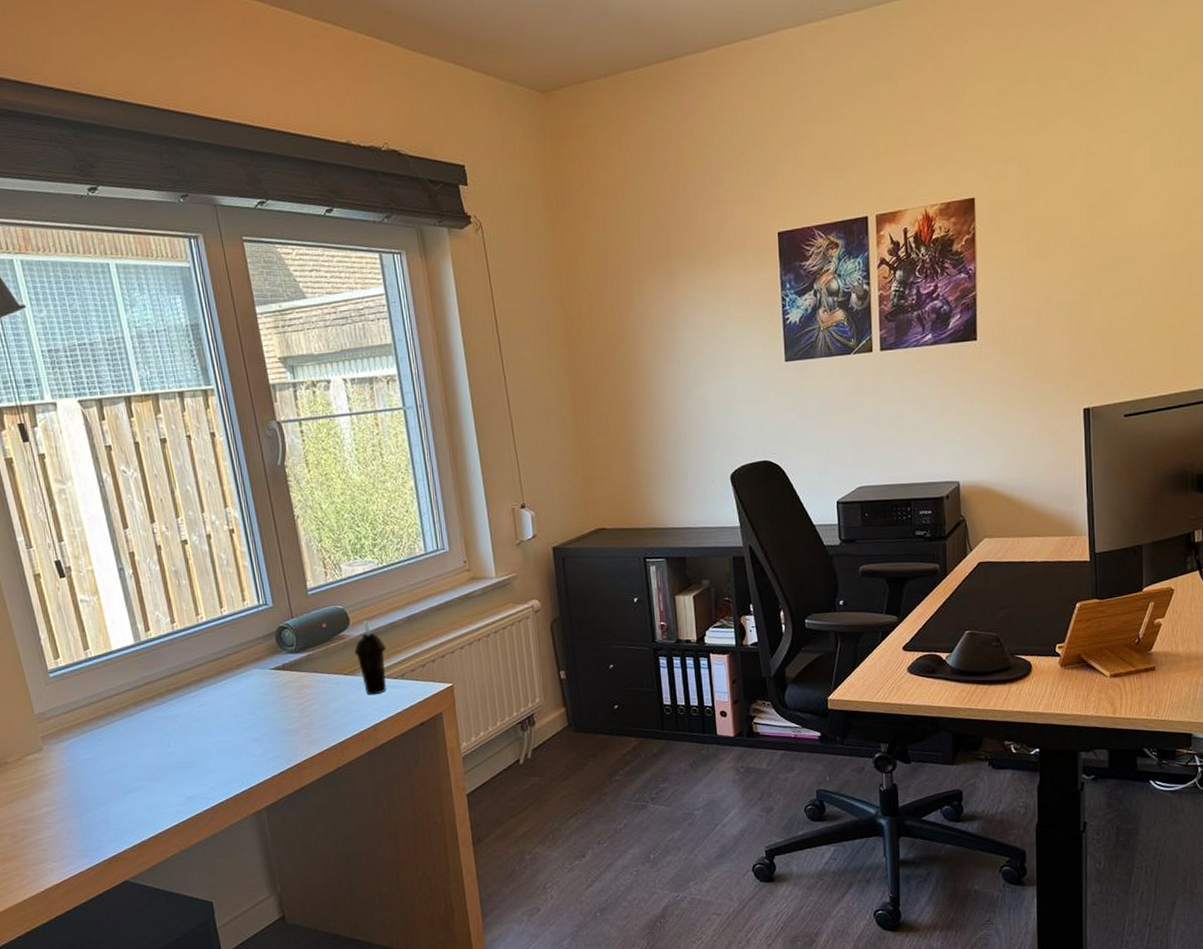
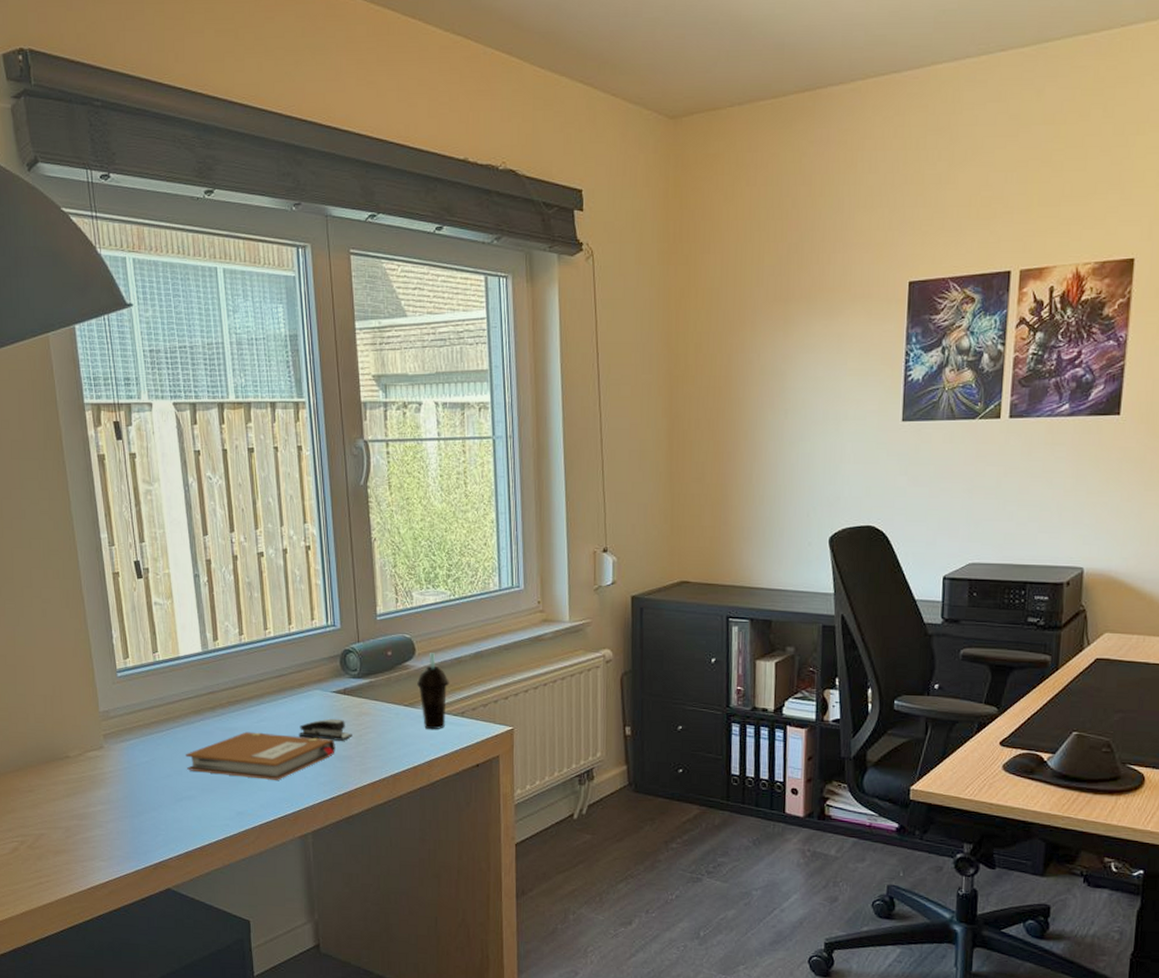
notebook: none [129,715,281,763] -> present [186,731,335,780]
stapler: none [242,694,297,717] -> present [298,718,354,741]

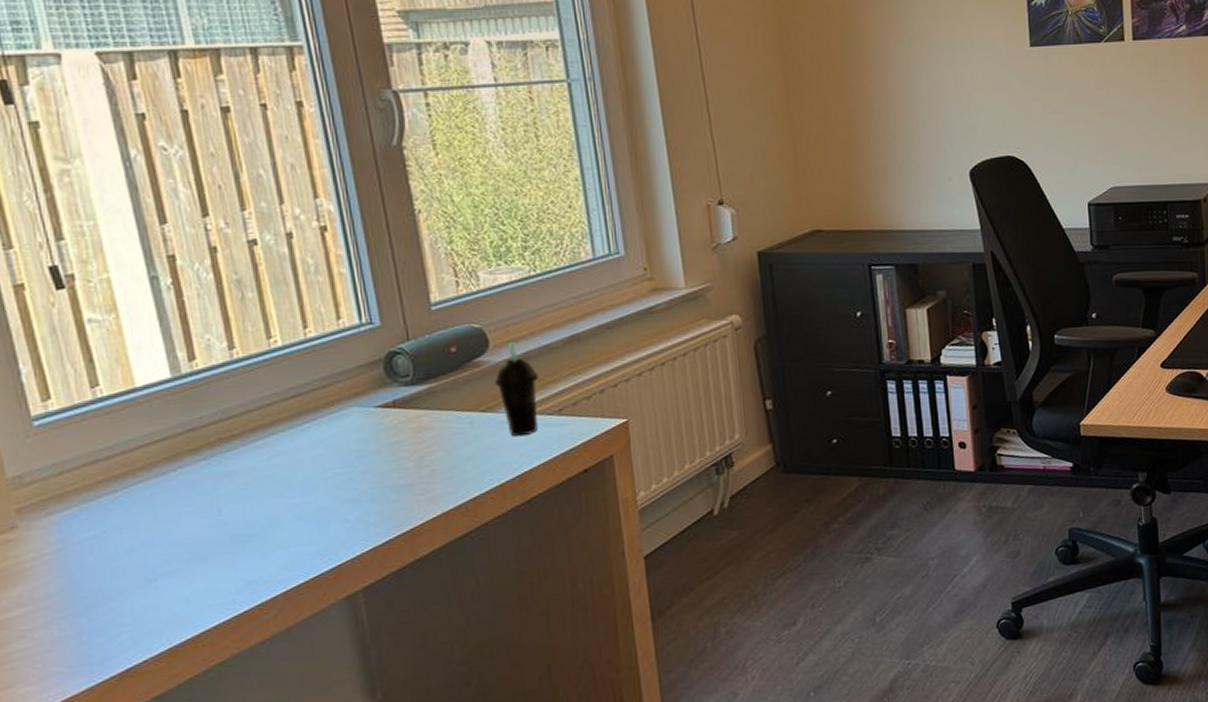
notebook: present [186,731,335,780] -> none [157,466,388,539]
stapler: present [298,718,354,741] -> none [331,439,412,470]

